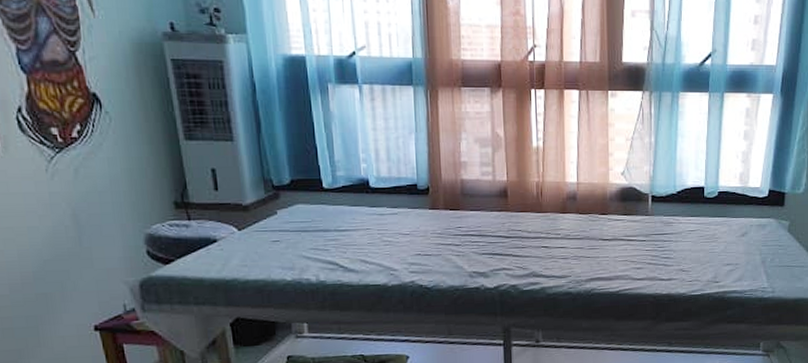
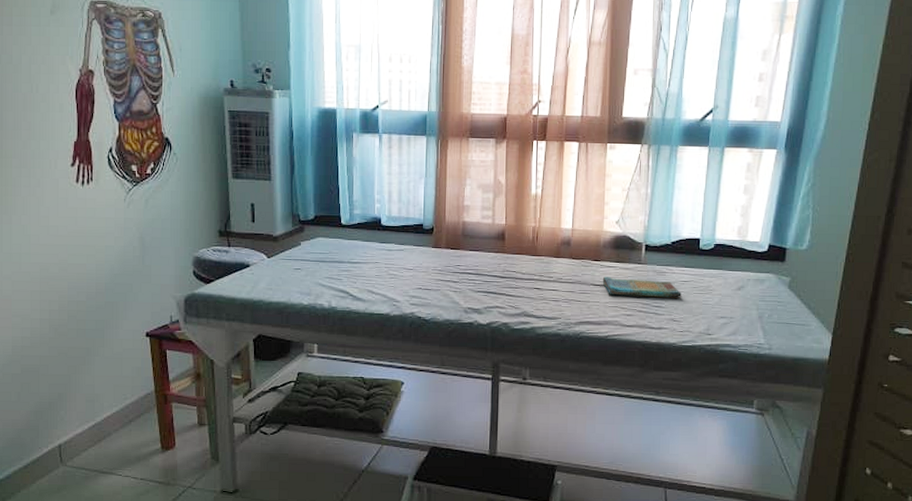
dish towel: none [611,230,689,249] -> present [602,277,682,298]

